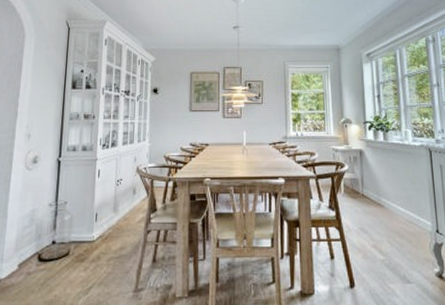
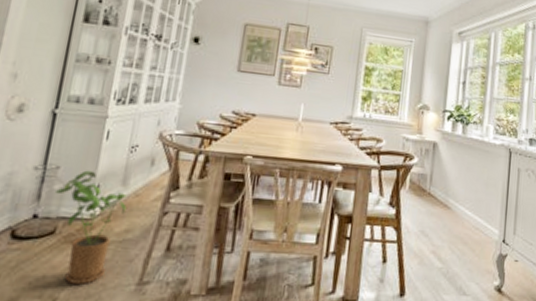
house plant: none [65,203,119,294] -> present [54,170,127,284]

